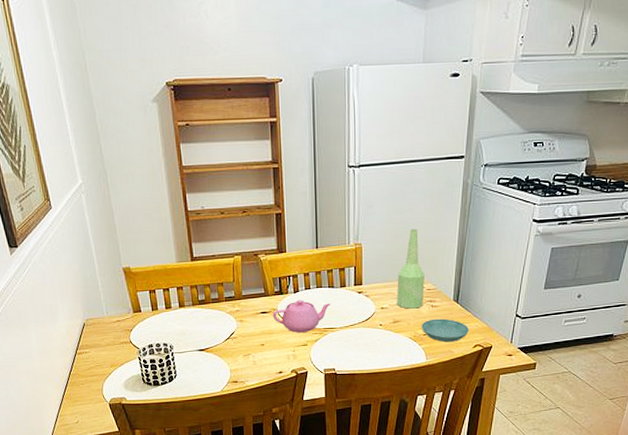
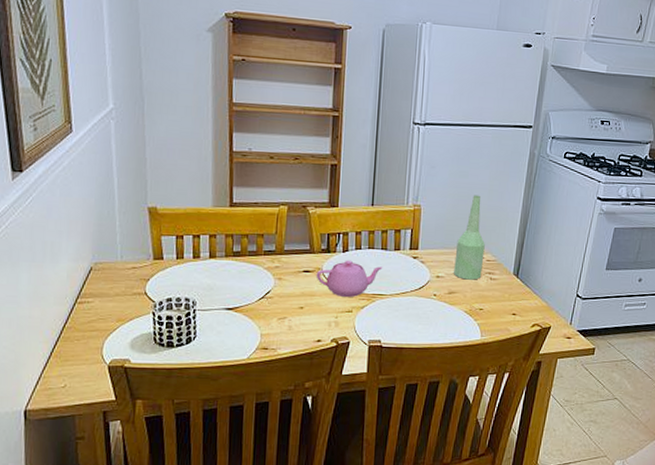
saucer: present [421,318,470,342] -> none [478,292,529,319]

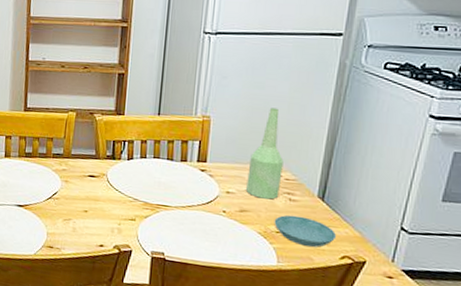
teapot: present [316,260,383,297] -> none [100,167,168,206]
saucer: none [478,292,529,319] -> present [274,215,337,248]

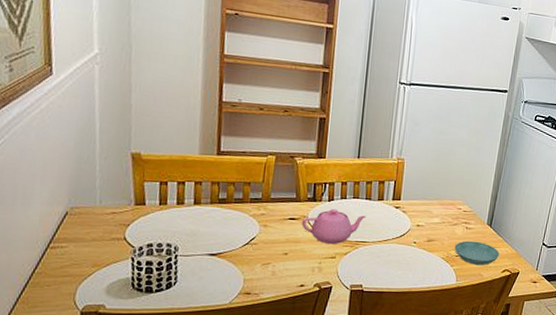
teapot: none [100,167,168,206] -> present [301,208,367,244]
bottle: present [246,107,283,200] -> none [433,151,462,229]

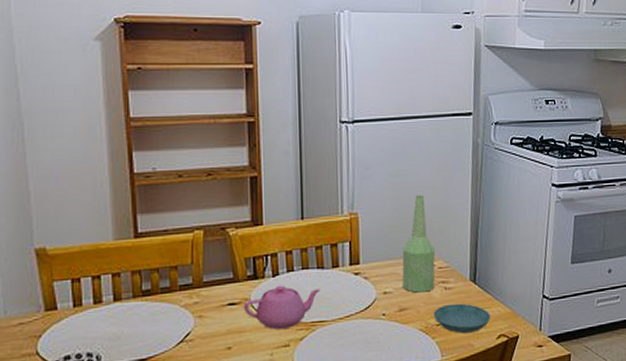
bottle: none [433,151,462,229] -> present [402,195,435,293]

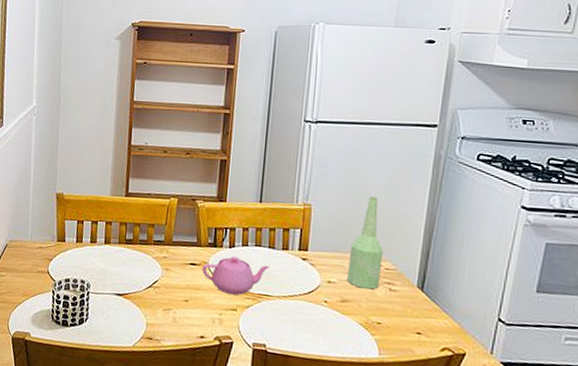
saucer: present [433,303,492,333] -> none [375,305,437,339]

